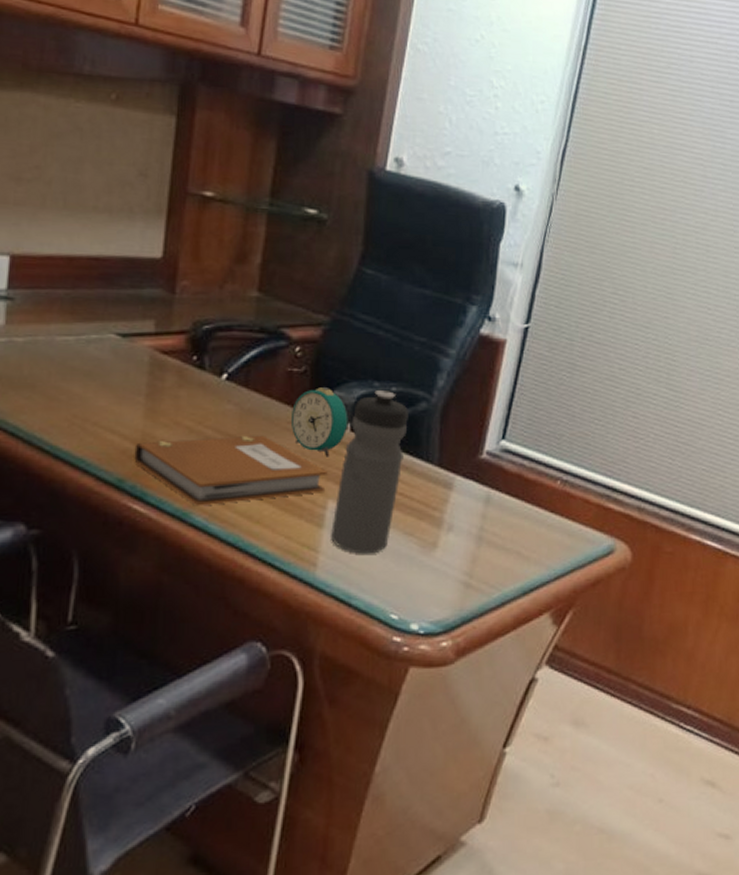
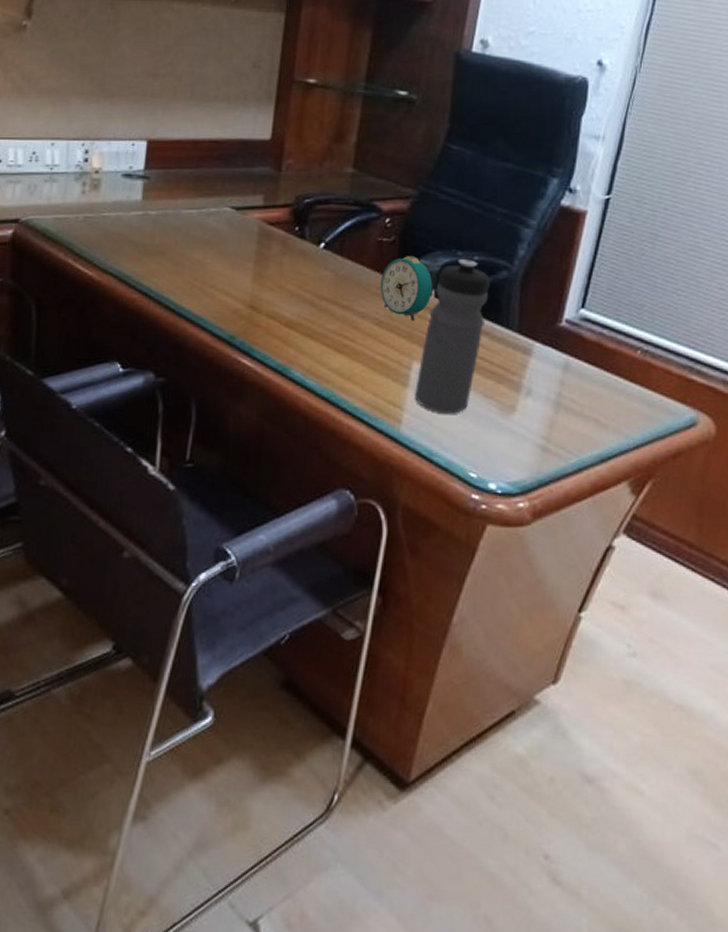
notebook: present [134,435,328,506] -> none [243,299,413,363]

